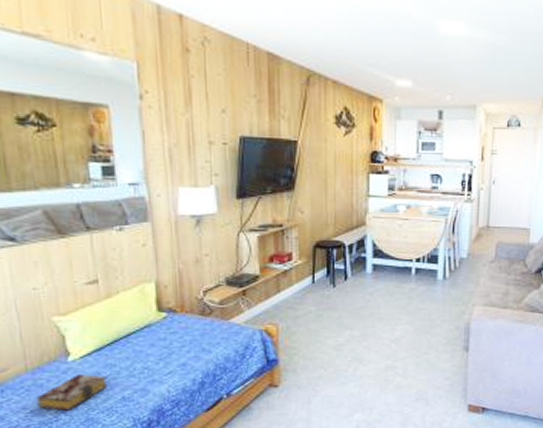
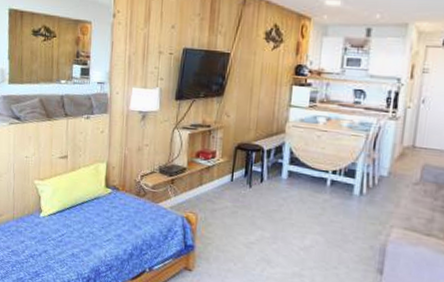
book: present [36,373,107,411] -> none [16,228,63,256]

